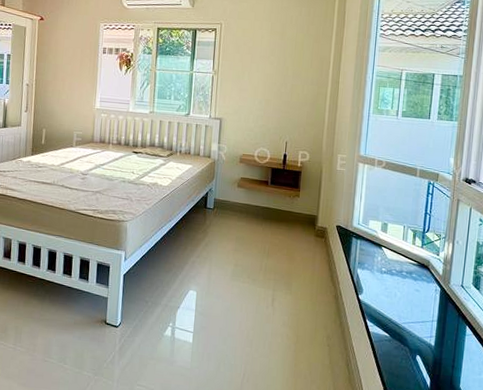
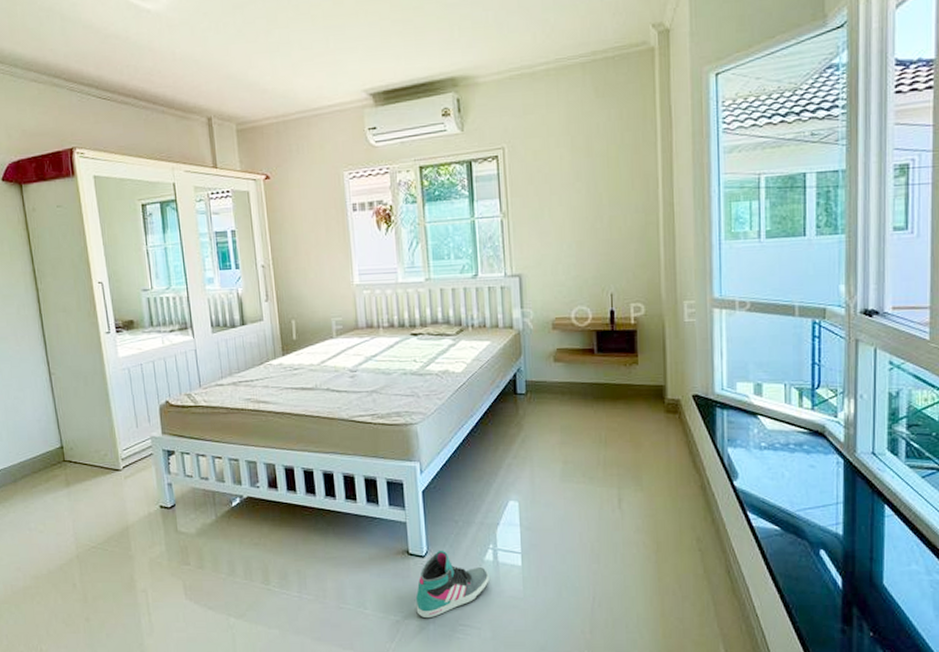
sneaker: none [105,323,166,378] -> present [415,550,489,619]

